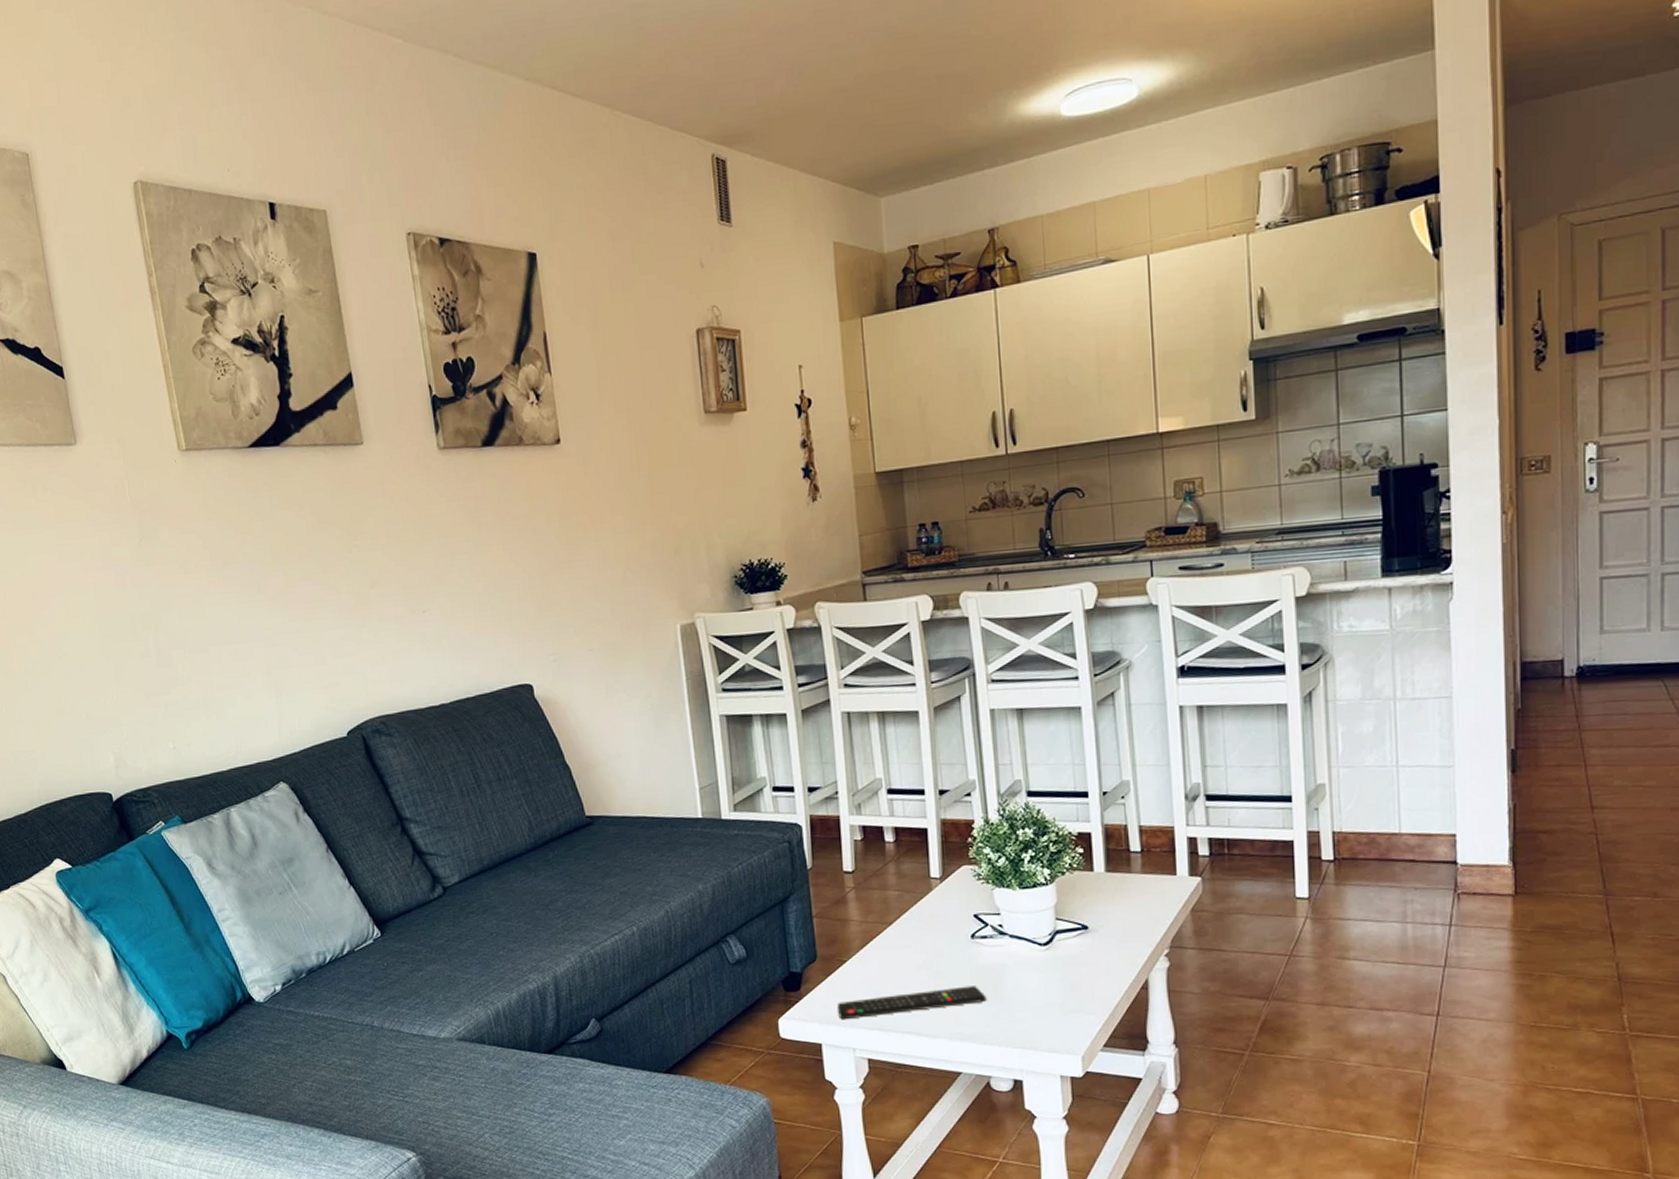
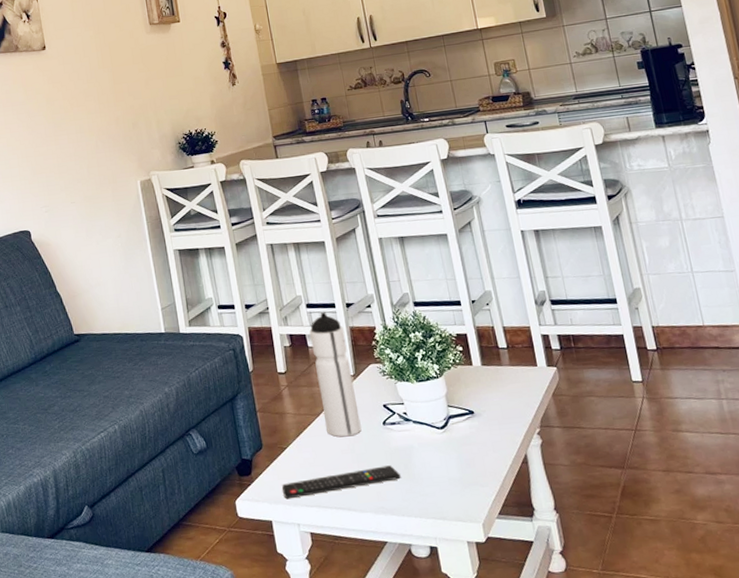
water bottle: none [888,800,943,951] -> present [309,312,362,437]

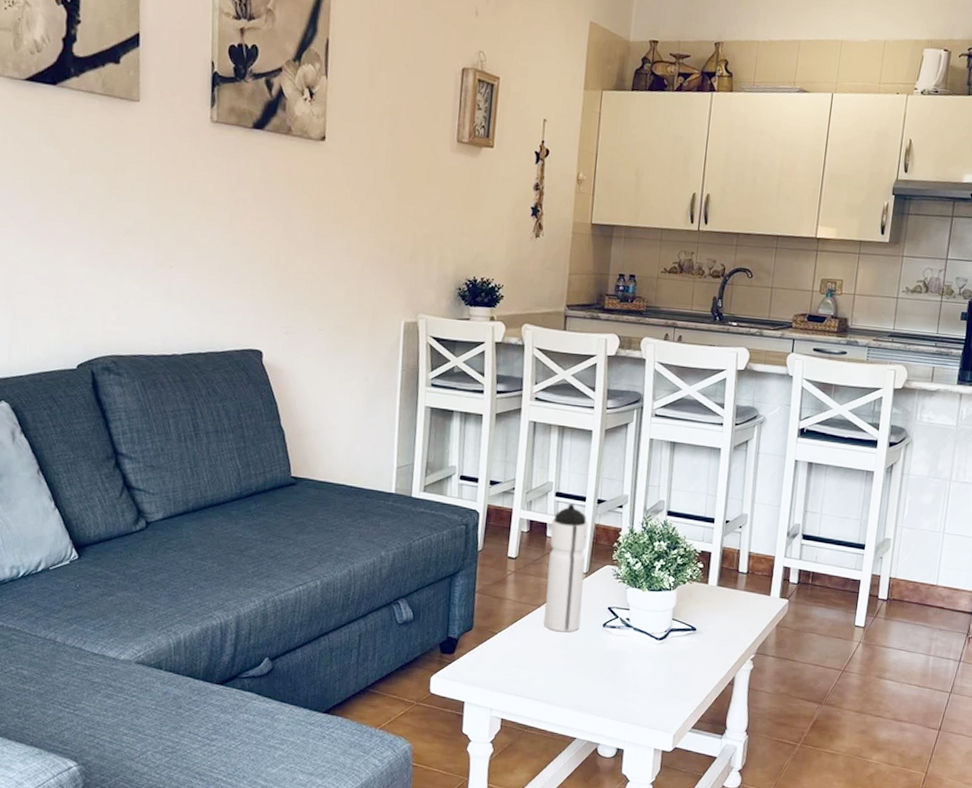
remote control: present [282,465,401,499] -> none [483,666,607,684]

